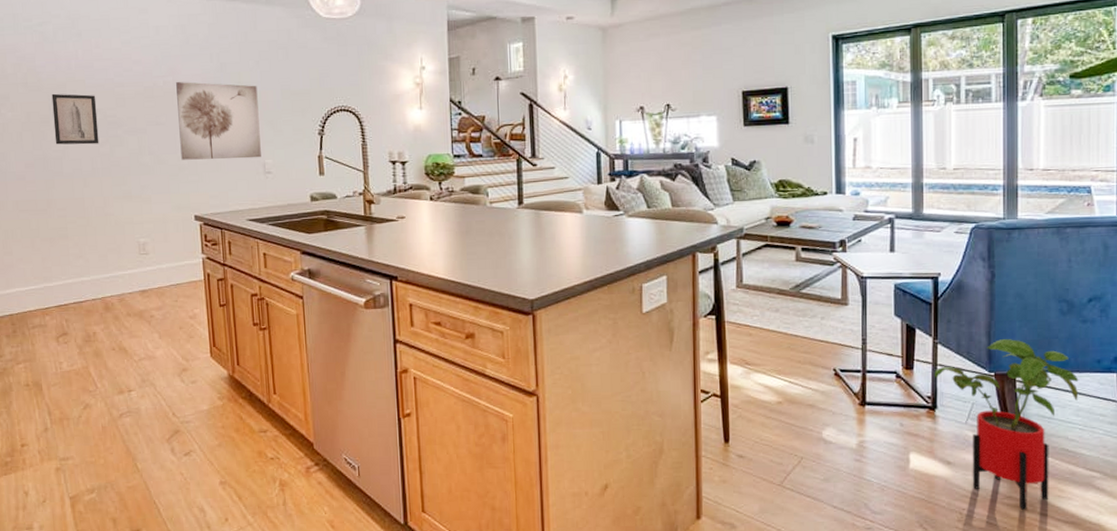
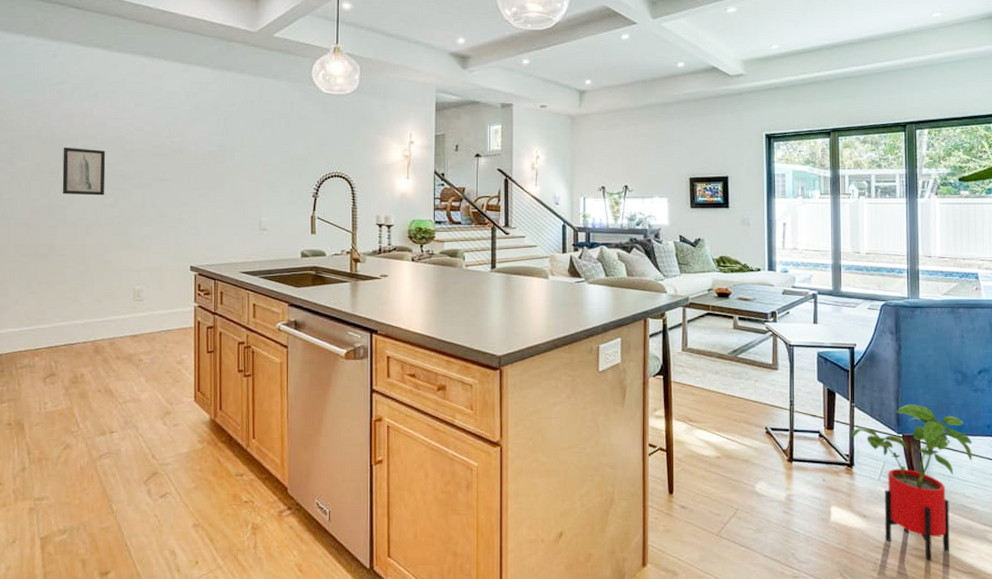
wall art: present [176,82,261,160] -> none [182,143,259,216]

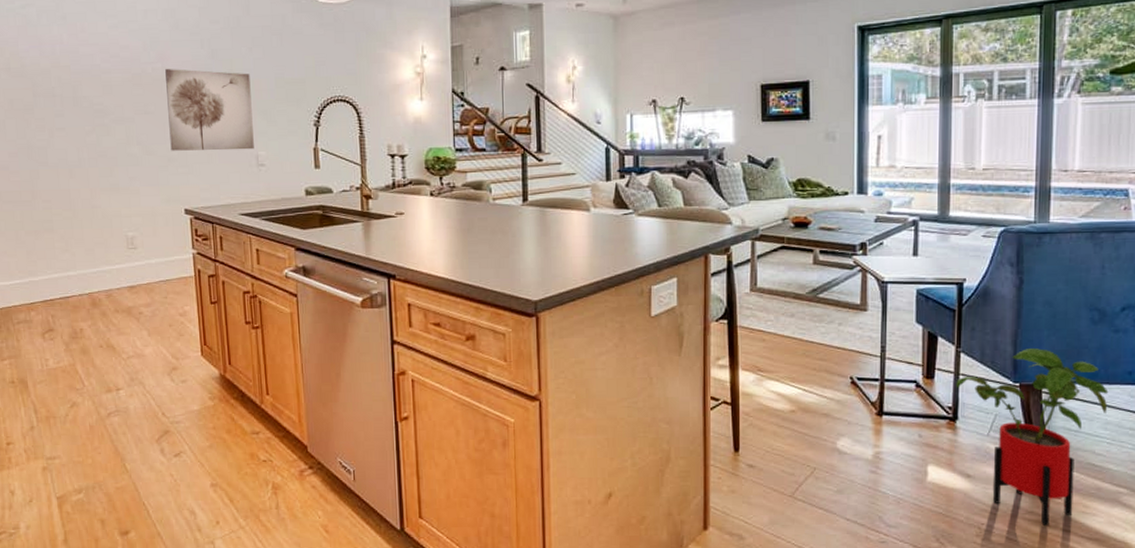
wall art: present [62,147,106,196] -> none [35,79,86,134]
wall art: none [182,143,259,216] -> present [165,69,254,151]

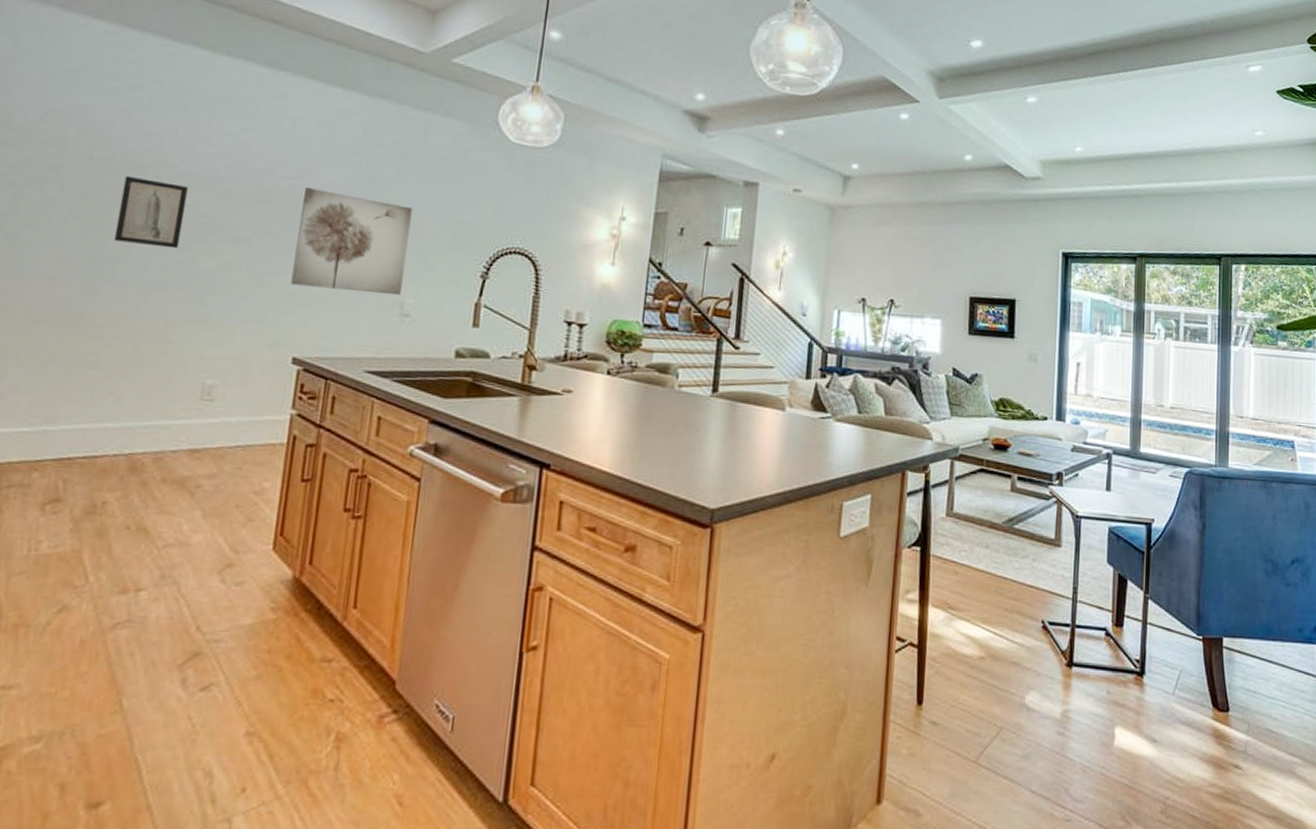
wall art: none [35,79,86,134] -> present [113,175,189,249]
house plant: present [956,348,1109,527] -> none [1143,598,1282,802]

